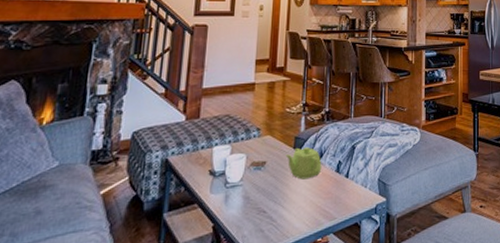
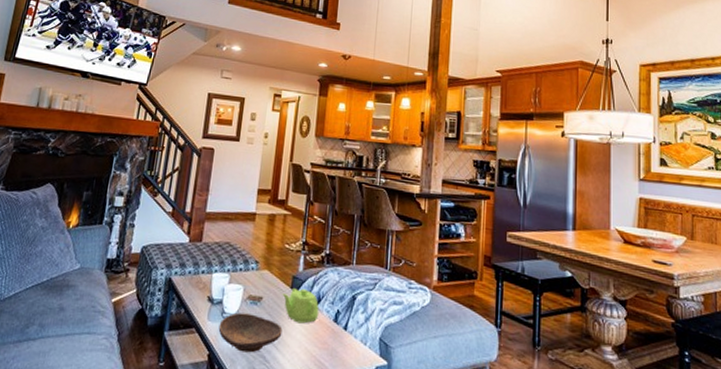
decorative bowl: none [222,179,288,217] -> present [218,312,283,353]

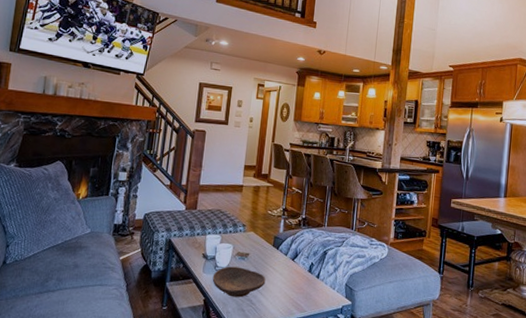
teapot: present [282,288,320,324] -> none [265,246,297,274]

